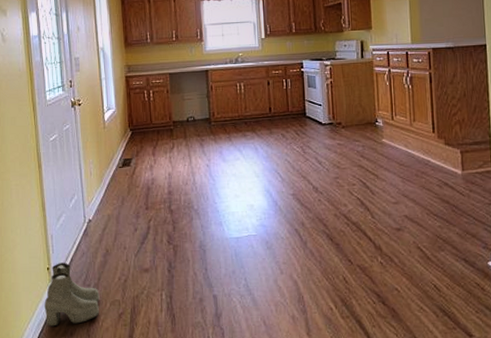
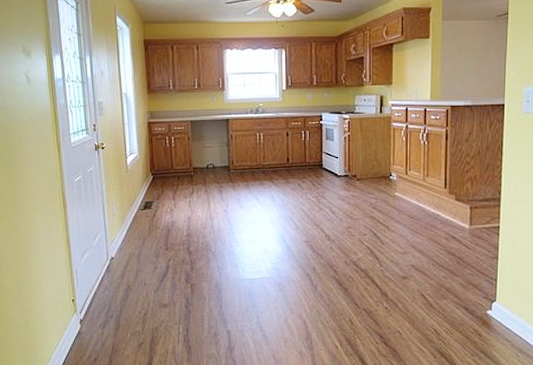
boots: present [44,263,100,327] -> none [70,295,121,352]

